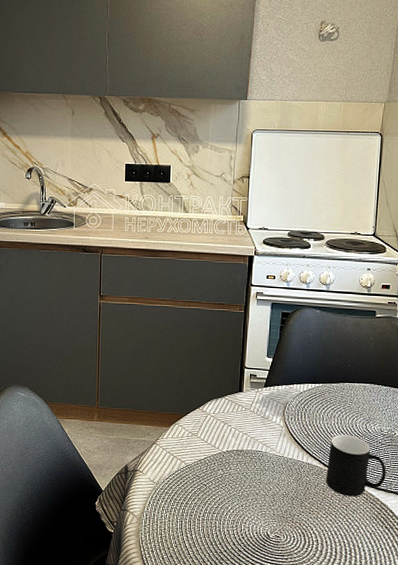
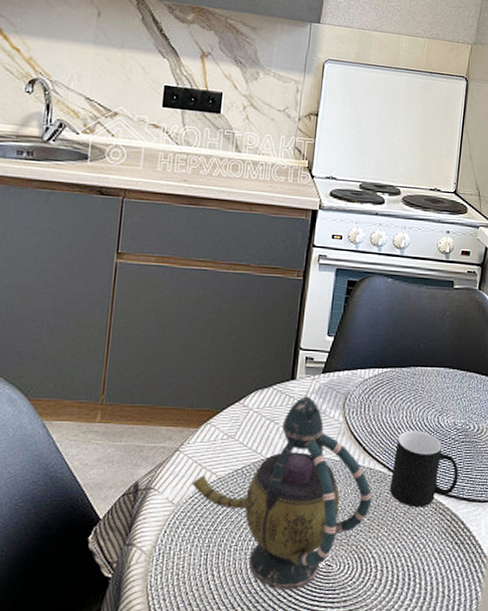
teapot: none [167,405,311,553] -> present [191,396,372,590]

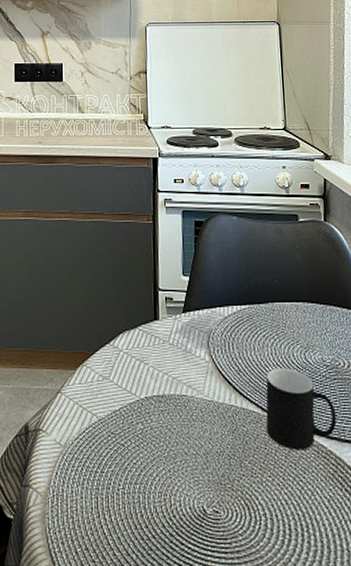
teapot: present [191,396,372,590] -> none [75,336,250,537]

